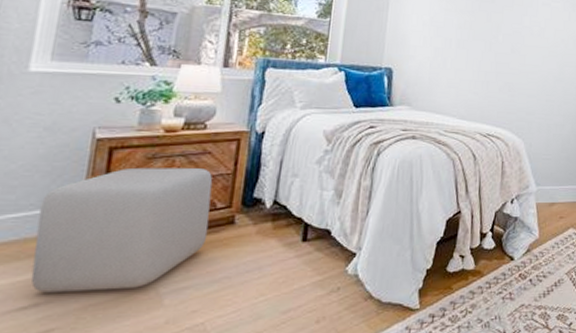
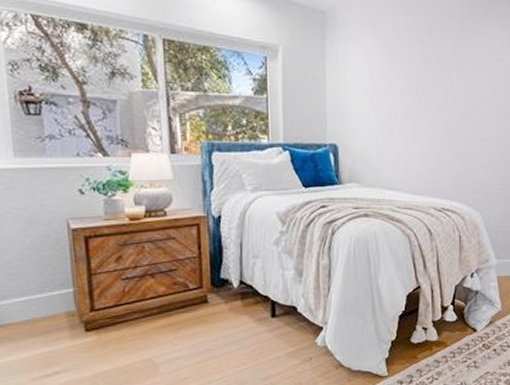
pouf: present [30,167,213,293] -> none [39,253,186,363]

